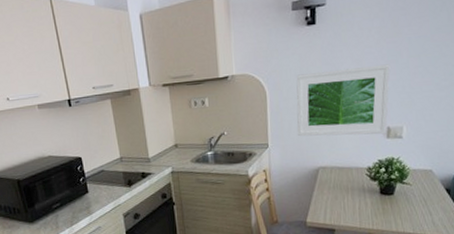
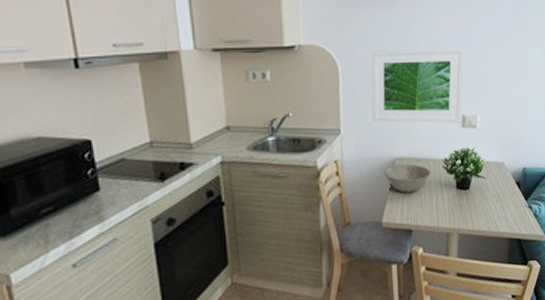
bowl: none [308,172,354,197] -> present [383,164,431,193]

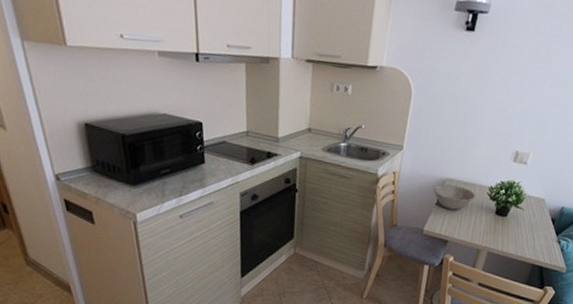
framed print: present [371,48,465,123] -> none [433,80,533,158]

